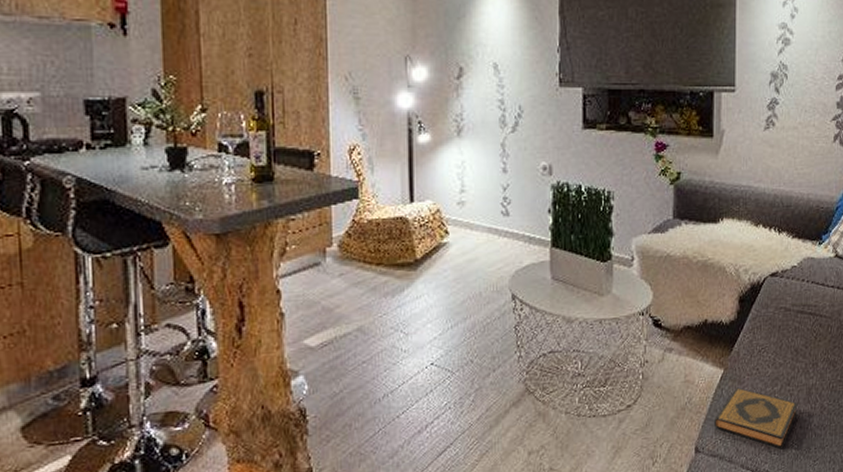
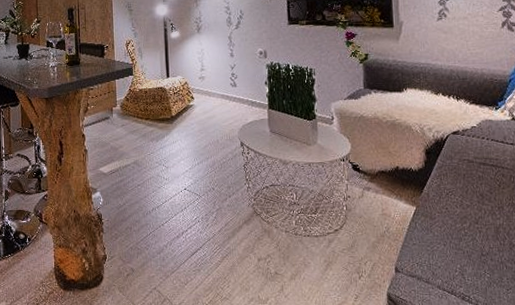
hardback book: present [715,387,798,450] -> none [411,222,488,277]

